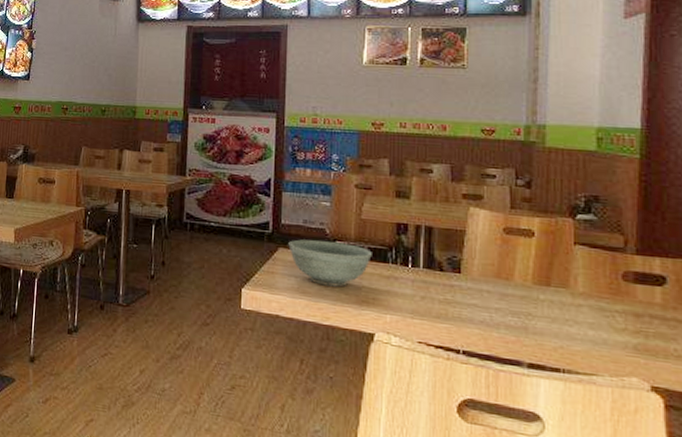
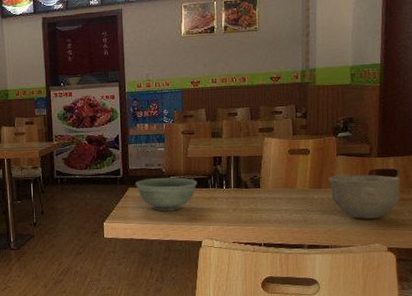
bowl: none [562,271,671,341] -> present [329,174,401,219]

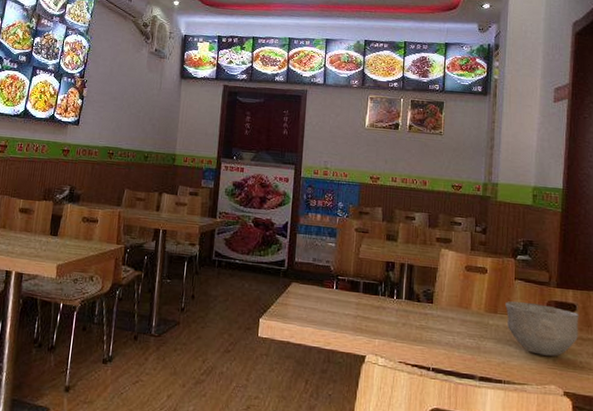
bowl: present [135,177,197,211] -> none [300,275,366,317]

